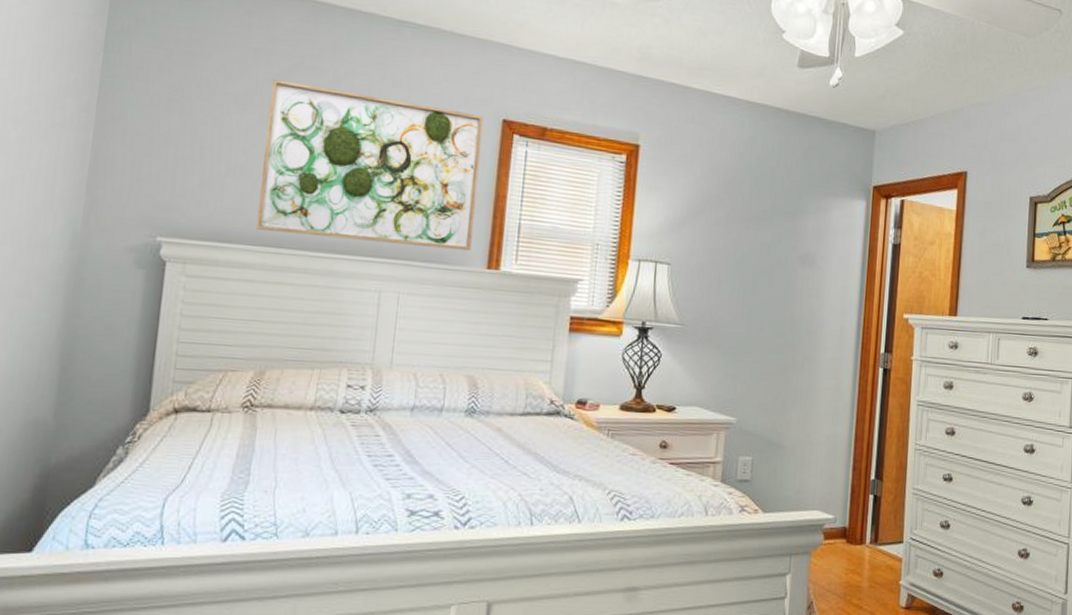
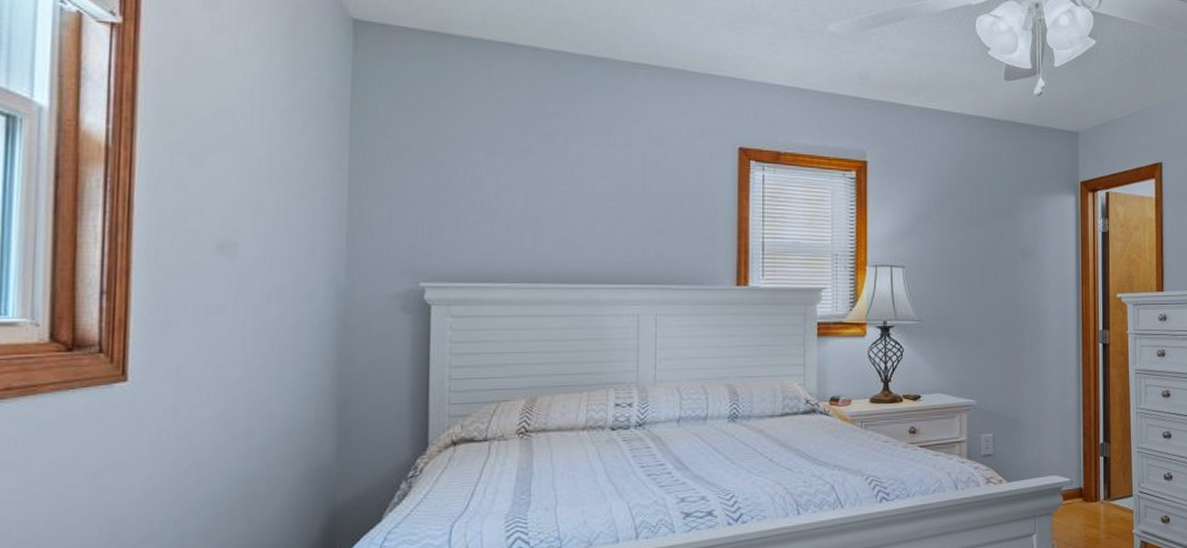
wall art: present [256,79,484,251] -> none [515,126,721,271]

